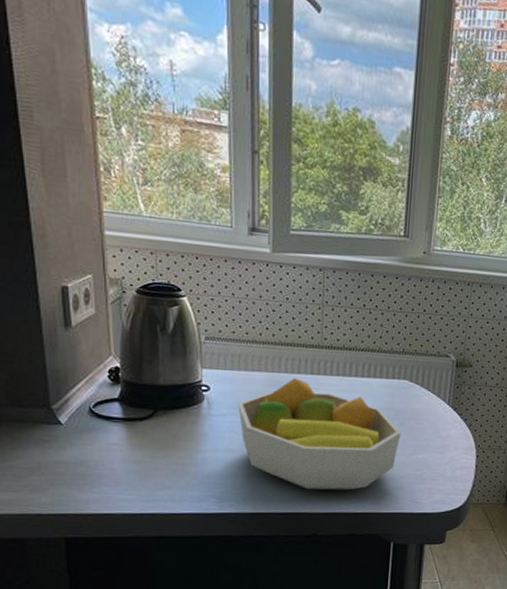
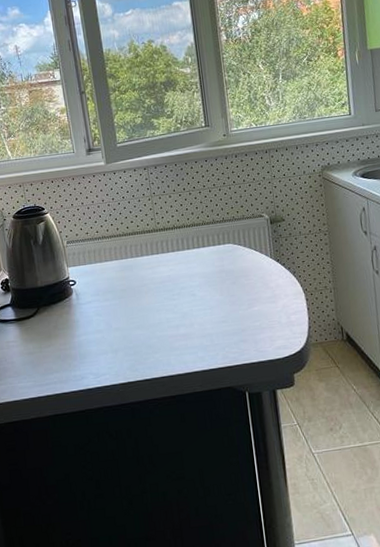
fruit bowl: present [238,378,401,491] -> none [99,260,236,355]

